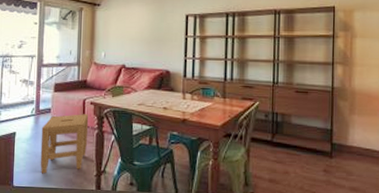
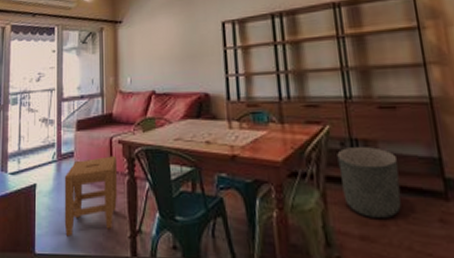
planter: none [261,119,302,168] -> present [337,147,401,218]

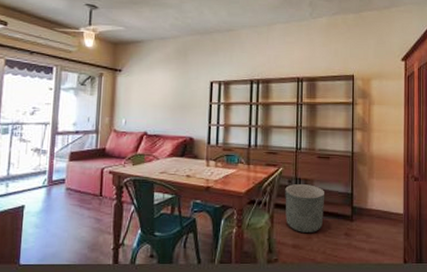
stool: present [64,156,118,237] -> none [51,184,107,250]

